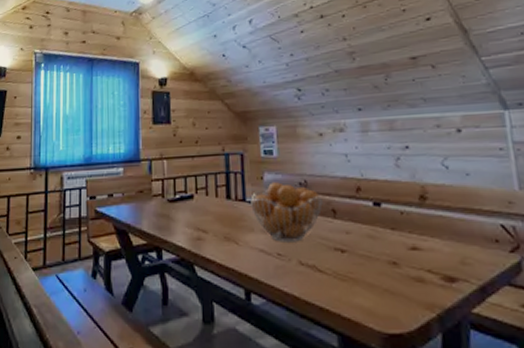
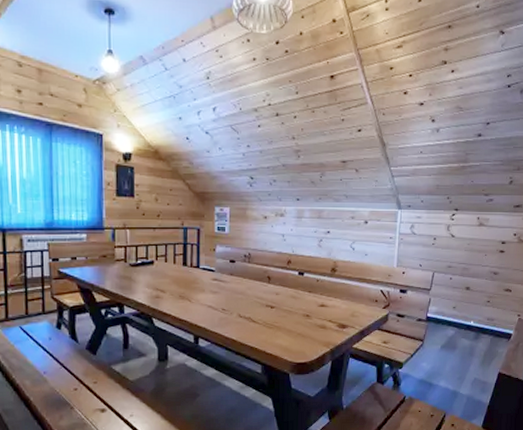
fruit basket: present [251,182,323,242] -> none [204,254,261,300]

